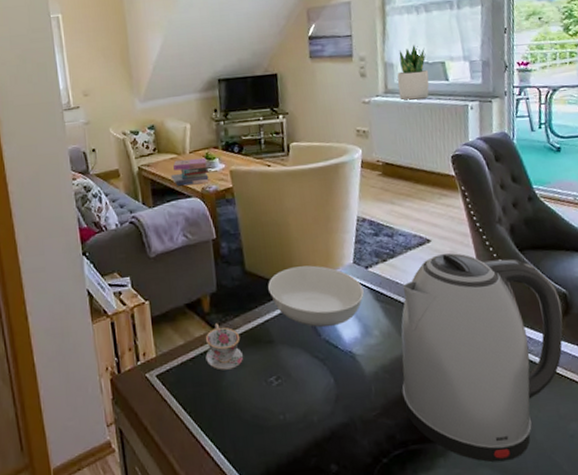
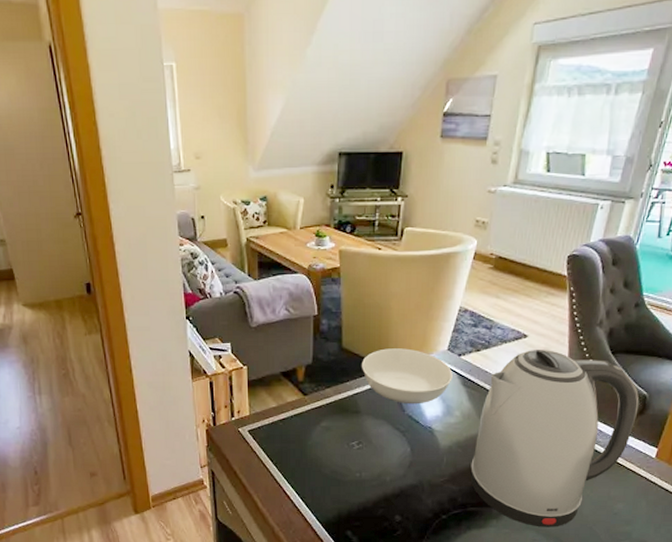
books: present [170,157,210,186] -> none [279,234,318,261]
teacup: present [205,323,243,370] -> none [295,391,329,432]
planter: present [397,45,430,100] -> none [528,132,568,193]

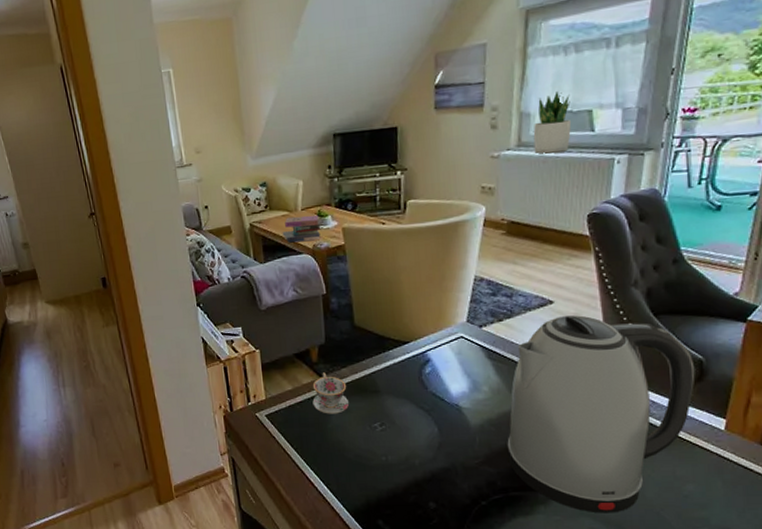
books: none [279,234,318,261] -> present [282,215,321,243]
teacup: none [295,391,329,432] -> present [312,372,349,414]
bowl: present [362,348,453,405] -> none [376,322,476,381]
planter: none [528,132,568,193] -> present [533,91,572,154]

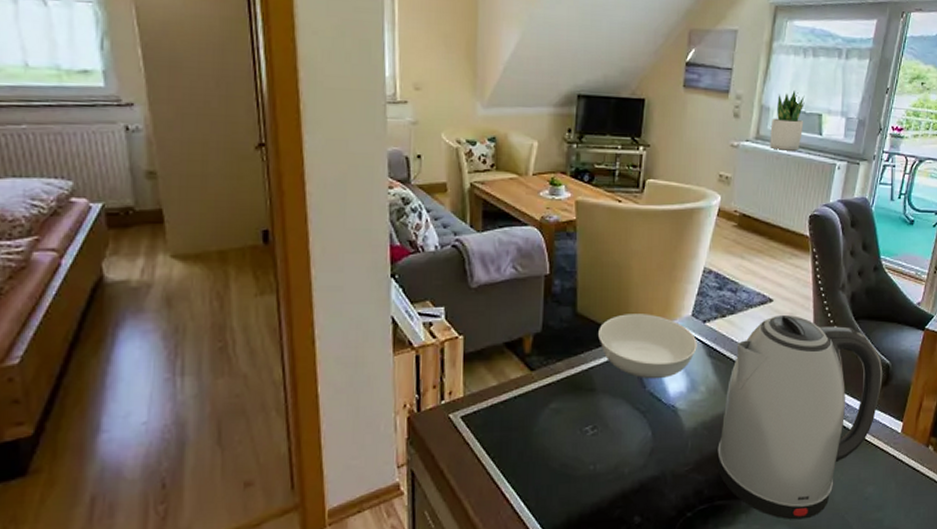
books: present [282,215,321,243] -> none [507,181,553,212]
teacup: present [312,372,349,414] -> none [519,366,560,416]
bowl: none [376,322,476,381] -> present [598,314,697,379]

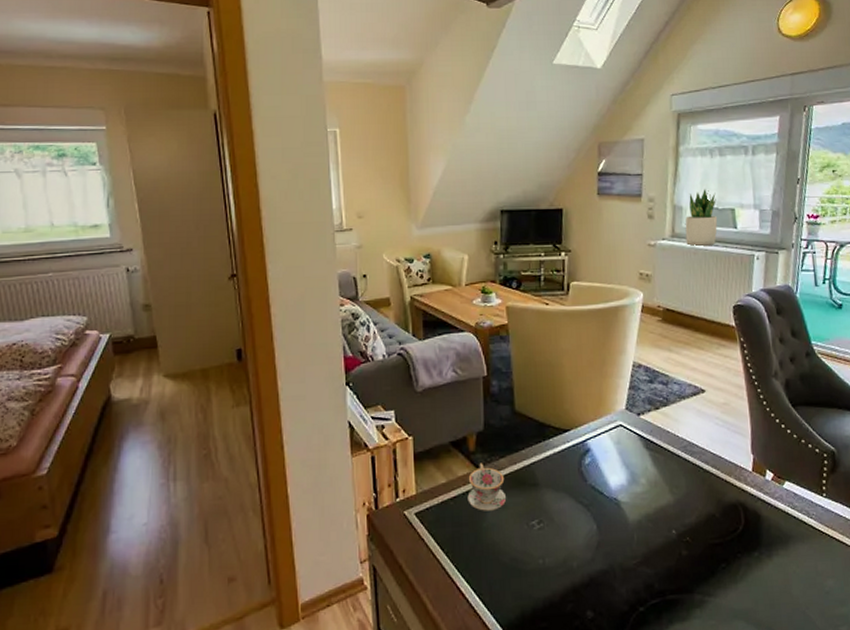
teacup: none [519,366,560,416] -> present [467,463,506,511]
bowl: present [598,314,697,379] -> none [537,409,634,473]
kettle: present [717,315,883,520] -> none [664,405,829,615]

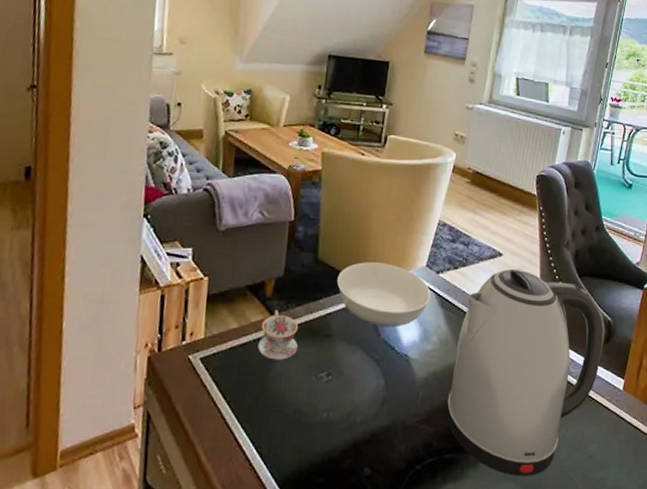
bowl: none [537,409,634,473] -> present [337,262,431,328]
kettle: none [664,405,829,615] -> present [446,269,605,477]
planter: present [685,189,718,246] -> none [501,61,533,115]

